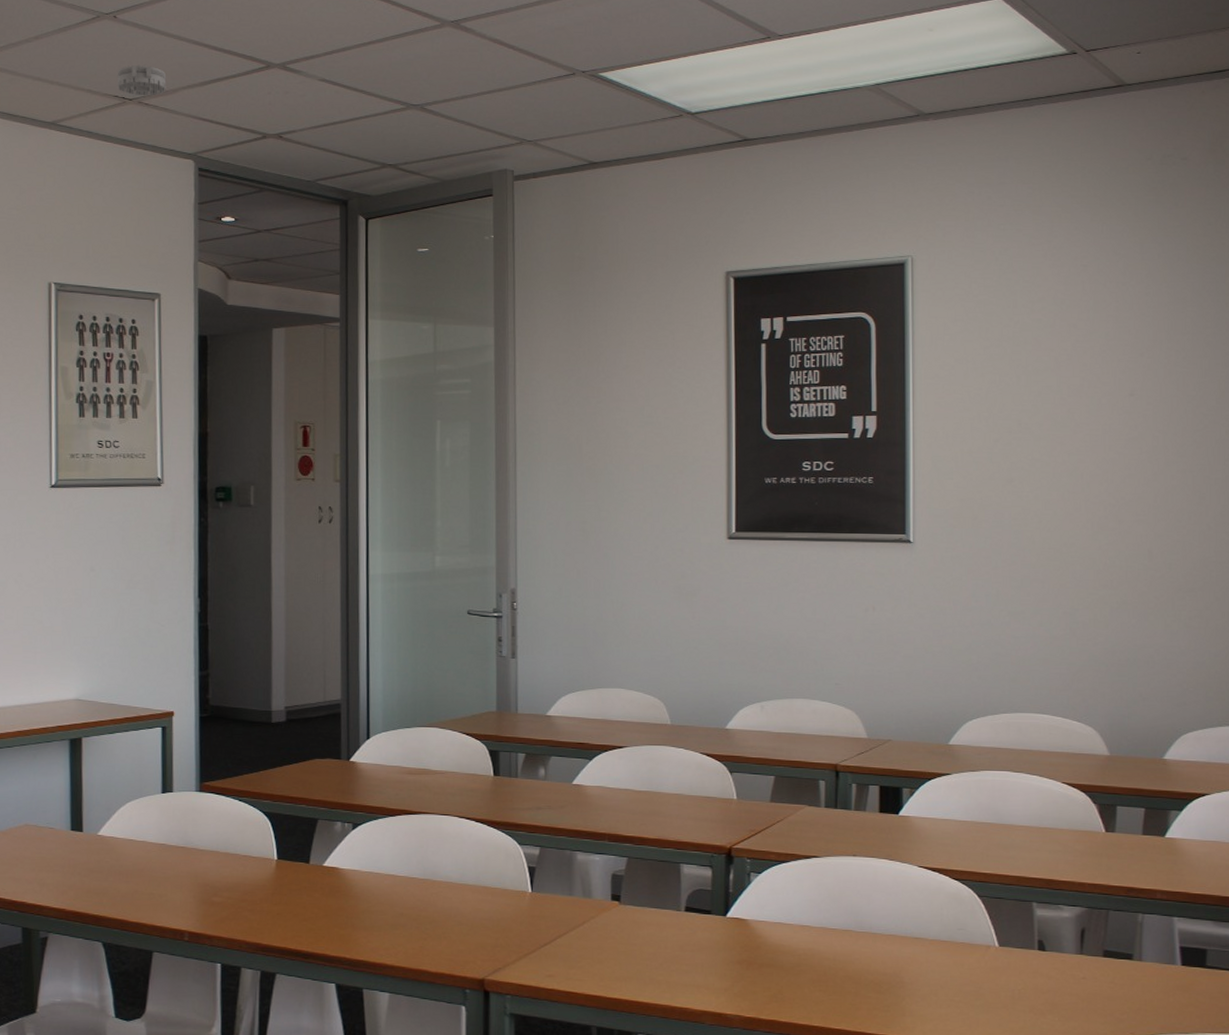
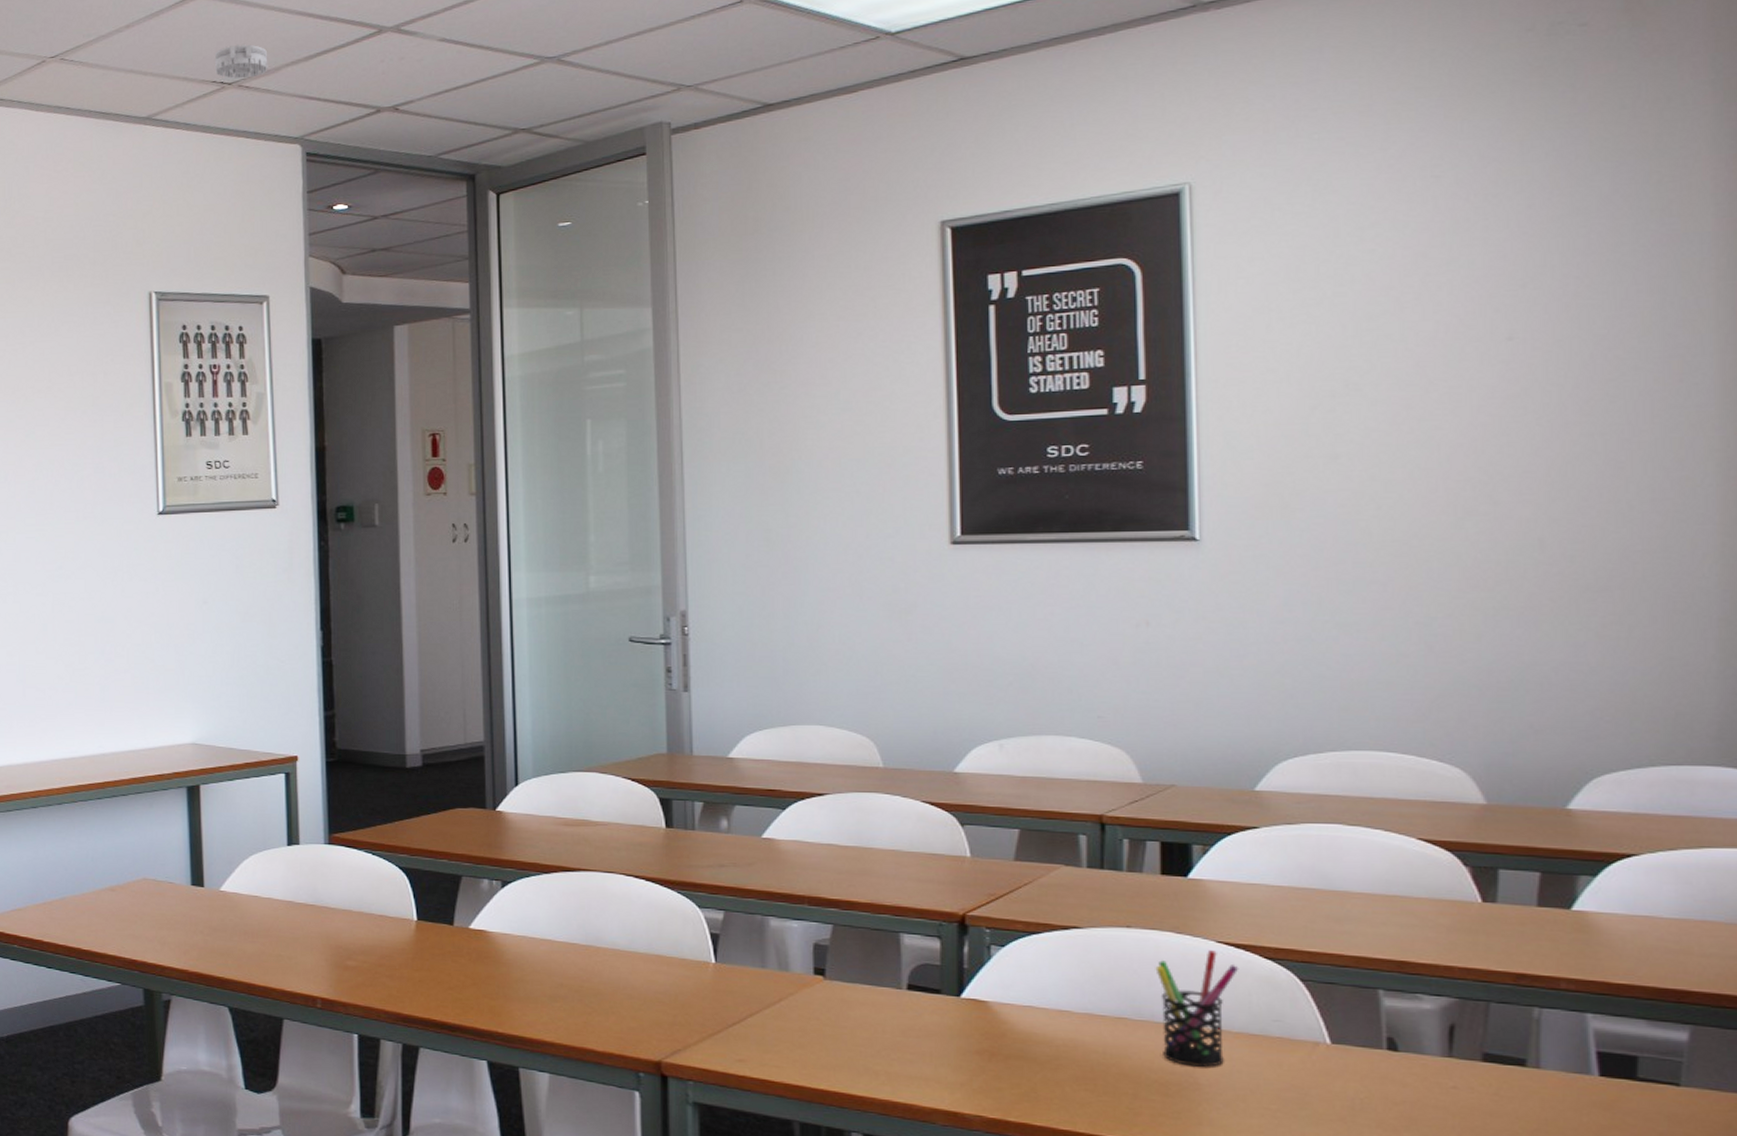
pen holder: none [873,873,935,968] -> present [1155,950,1239,1067]

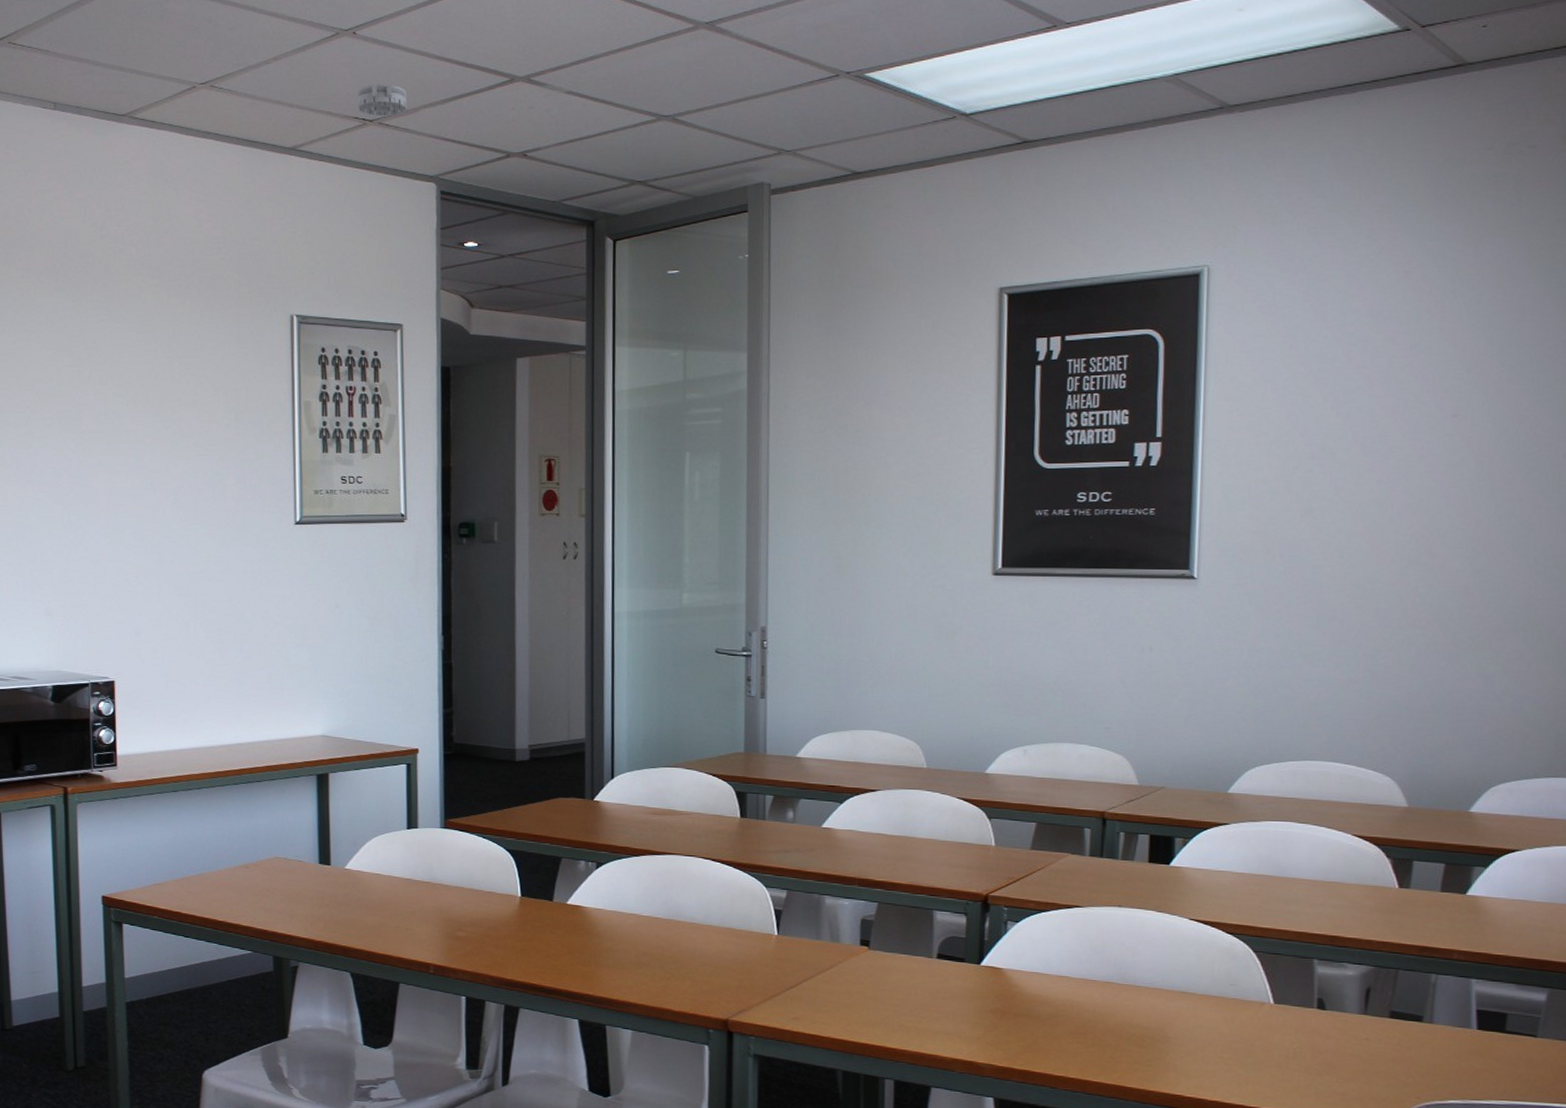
pen holder: present [1155,950,1239,1067] -> none [1139,926,1206,1023]

